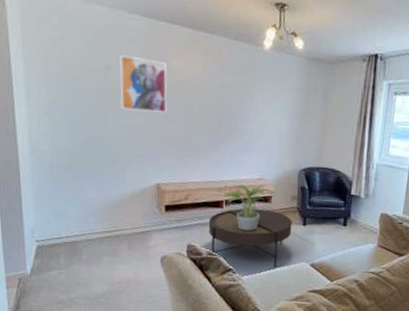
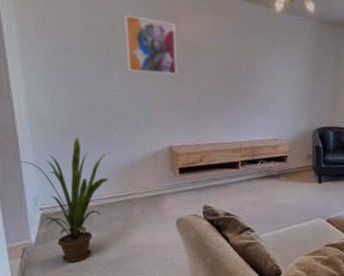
house plant: none [19,172,99,295] -> present [18,136,108,262]
coffee table: present [208,208,292,267] -> none [224,168,308,224]
potted plant: present [223,184,274,231] -> none [238,145,290,190]

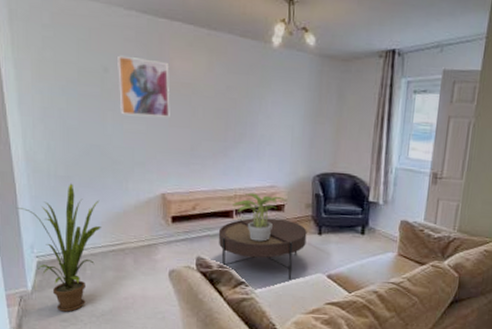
coffee table: none [224,168,308,224] -> present [218,218,307,279]
potted plant: none [238,145,290,190] -> present [233,193,287,242]

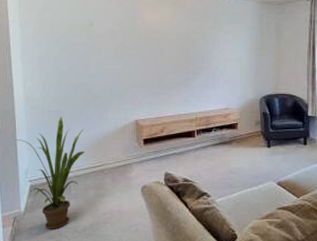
wall art: present [118,55,170,117] -> none [101,12,142,59]
coffee table: present [218,218,307,279] -> none [183,136,258,188]
potted plant: present [233,193,287,242] -> none [194,115,240,156]

